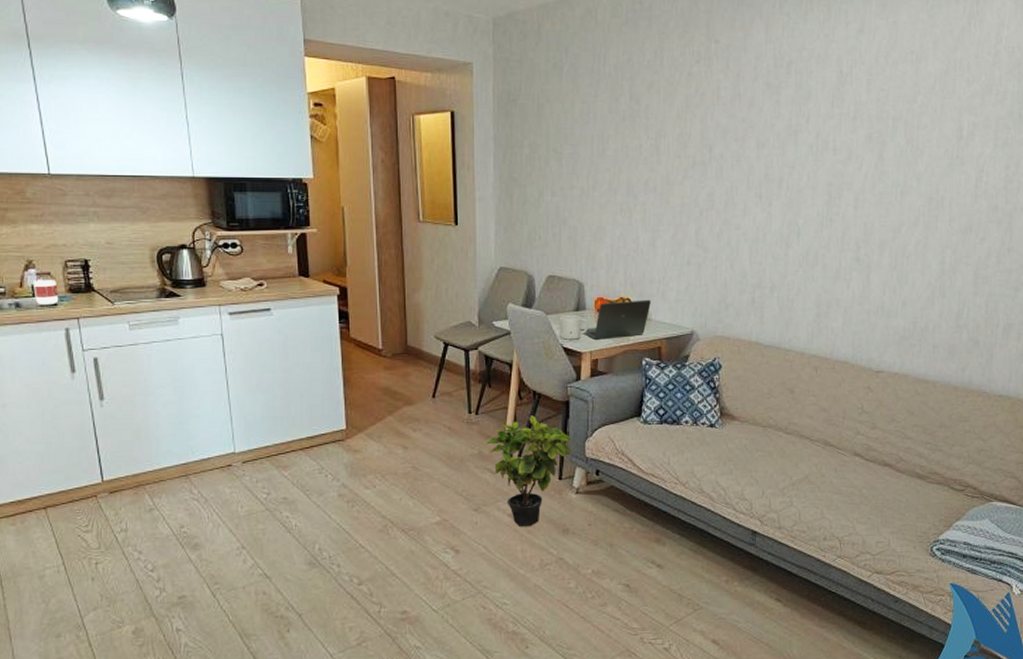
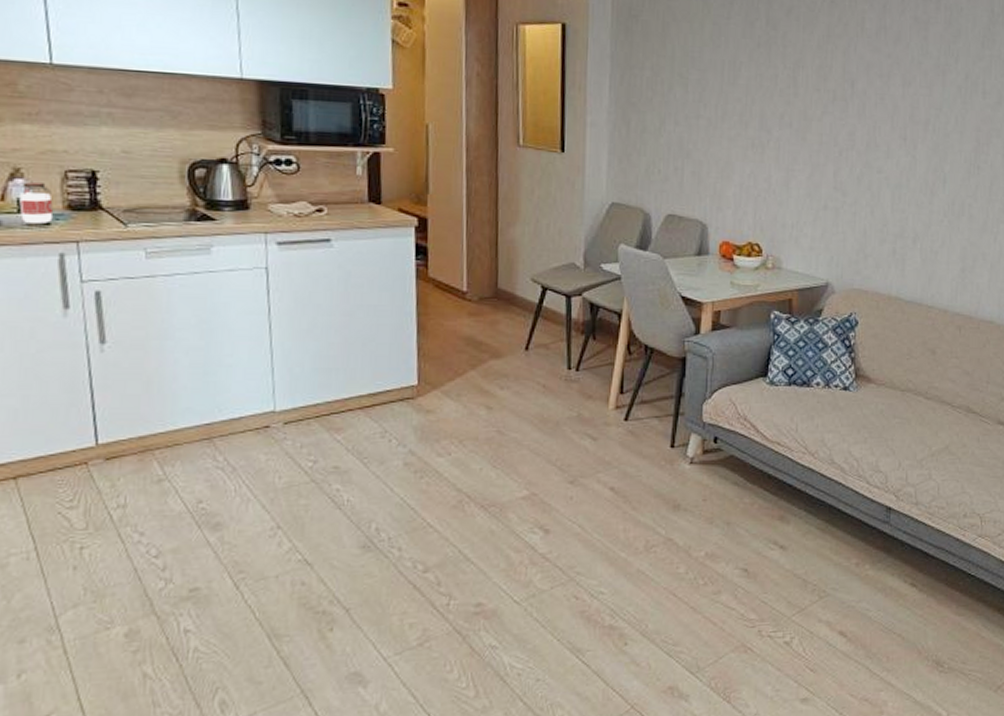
potted plant: present [486,415,571,526] -> none [587,373,686,502]
mug: present [559,315,589,340] -> none [678,260,712,288]
laptop: present [580,300,651,340] -> none [701,245,782,289]

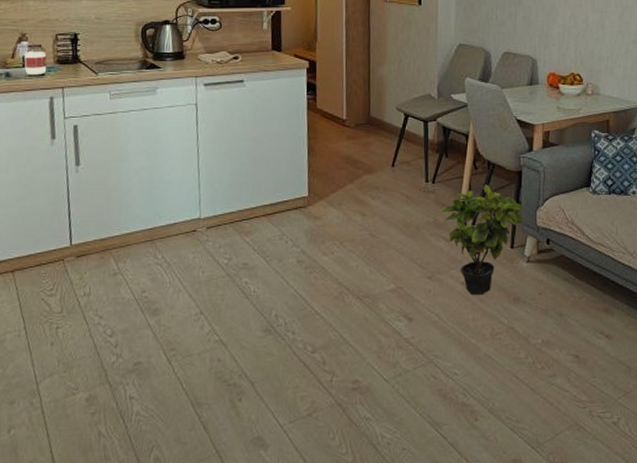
potted plant: none [587,373,686,502] -> present [442,185,523,295]

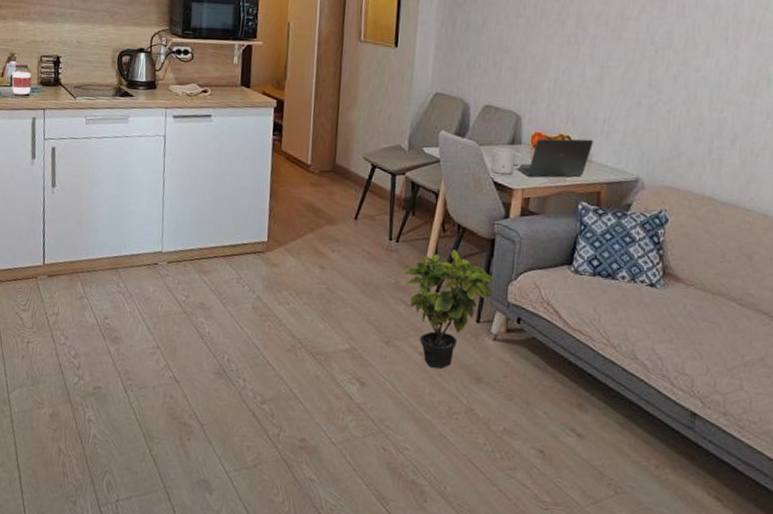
mug: none [513,89,541,112] -> present [491,148,523,175]
laptop: none [533,75,600,112] -> present [513,138,593,178]

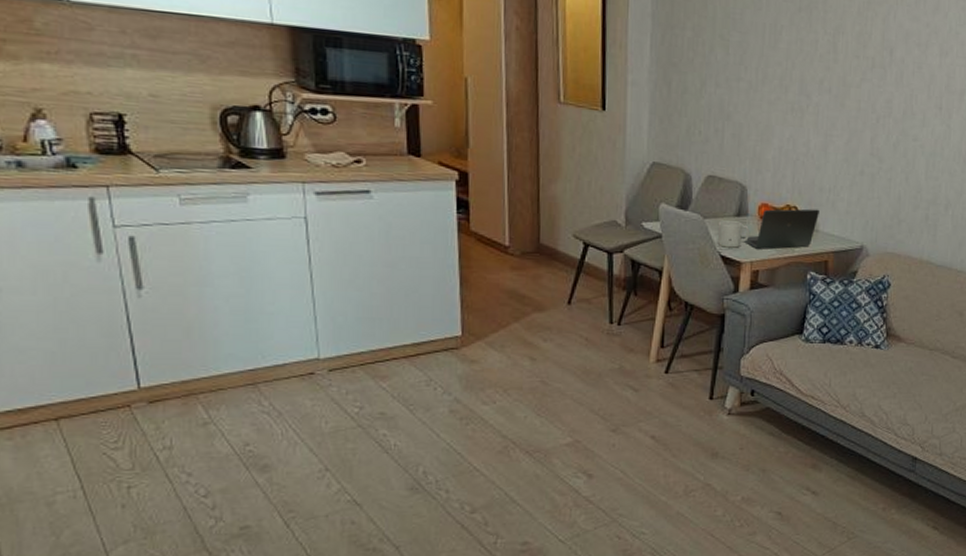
jar: present [12,64,32,95] -> none [43,124,81,167]
potted plant: present [404,250,493,369] -> none [629,328,725,449]

